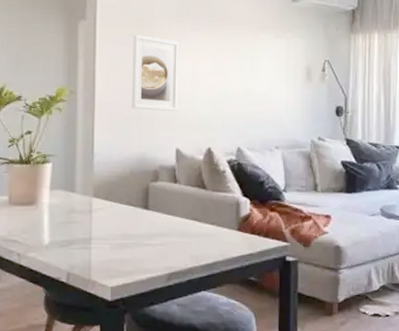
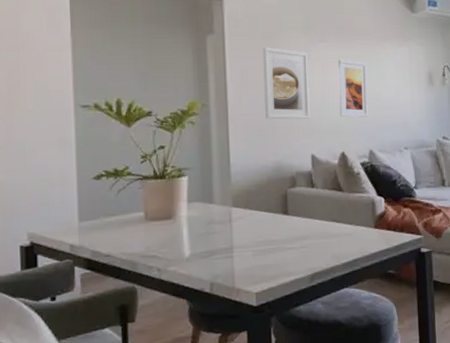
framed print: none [208,50,241,112] -> present [338,59,368,118]

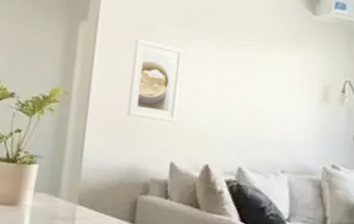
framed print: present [338,59,368,118] -> none [209,60,250,129]

